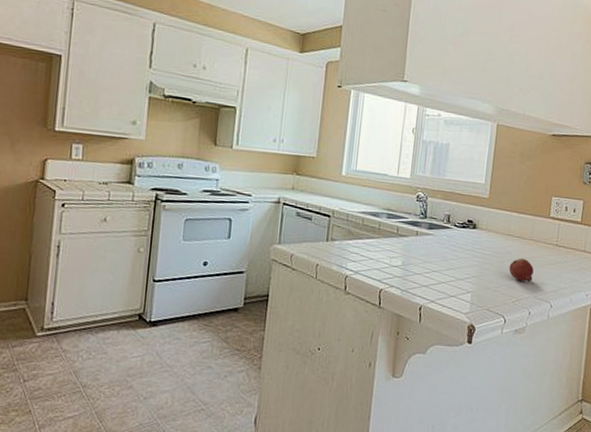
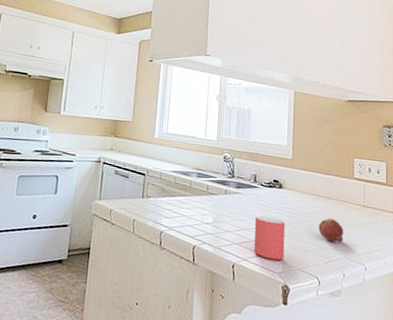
mug: none [443,256,477,301] -> present [254,215,286,261]

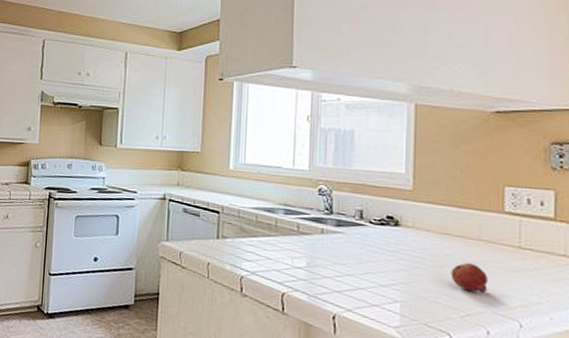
mug: present [254,215,286,261] -> none [361,258,404,313]

